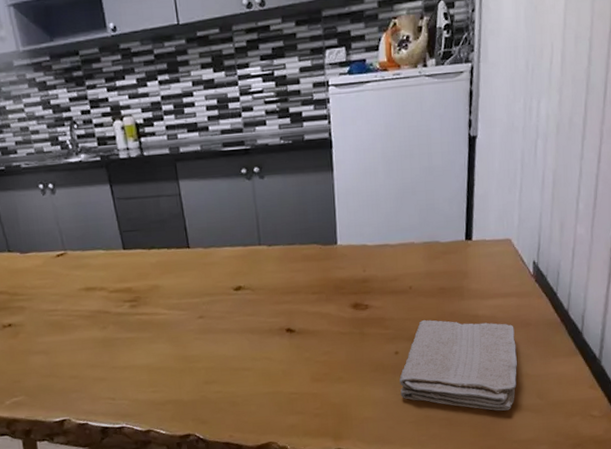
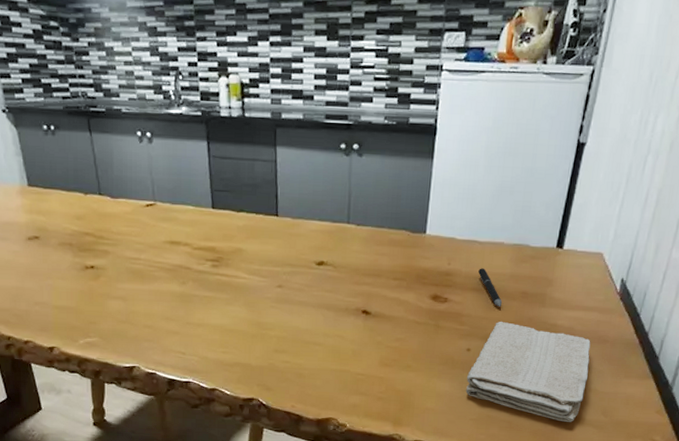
pen: none [394,270,422,306] -> present [478,268,503,307]

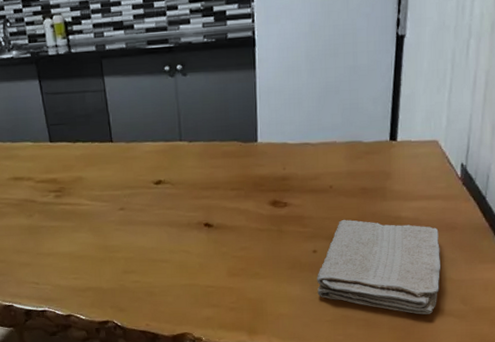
pen: present [478,268,503,307] -> none [314,169,343,206]

